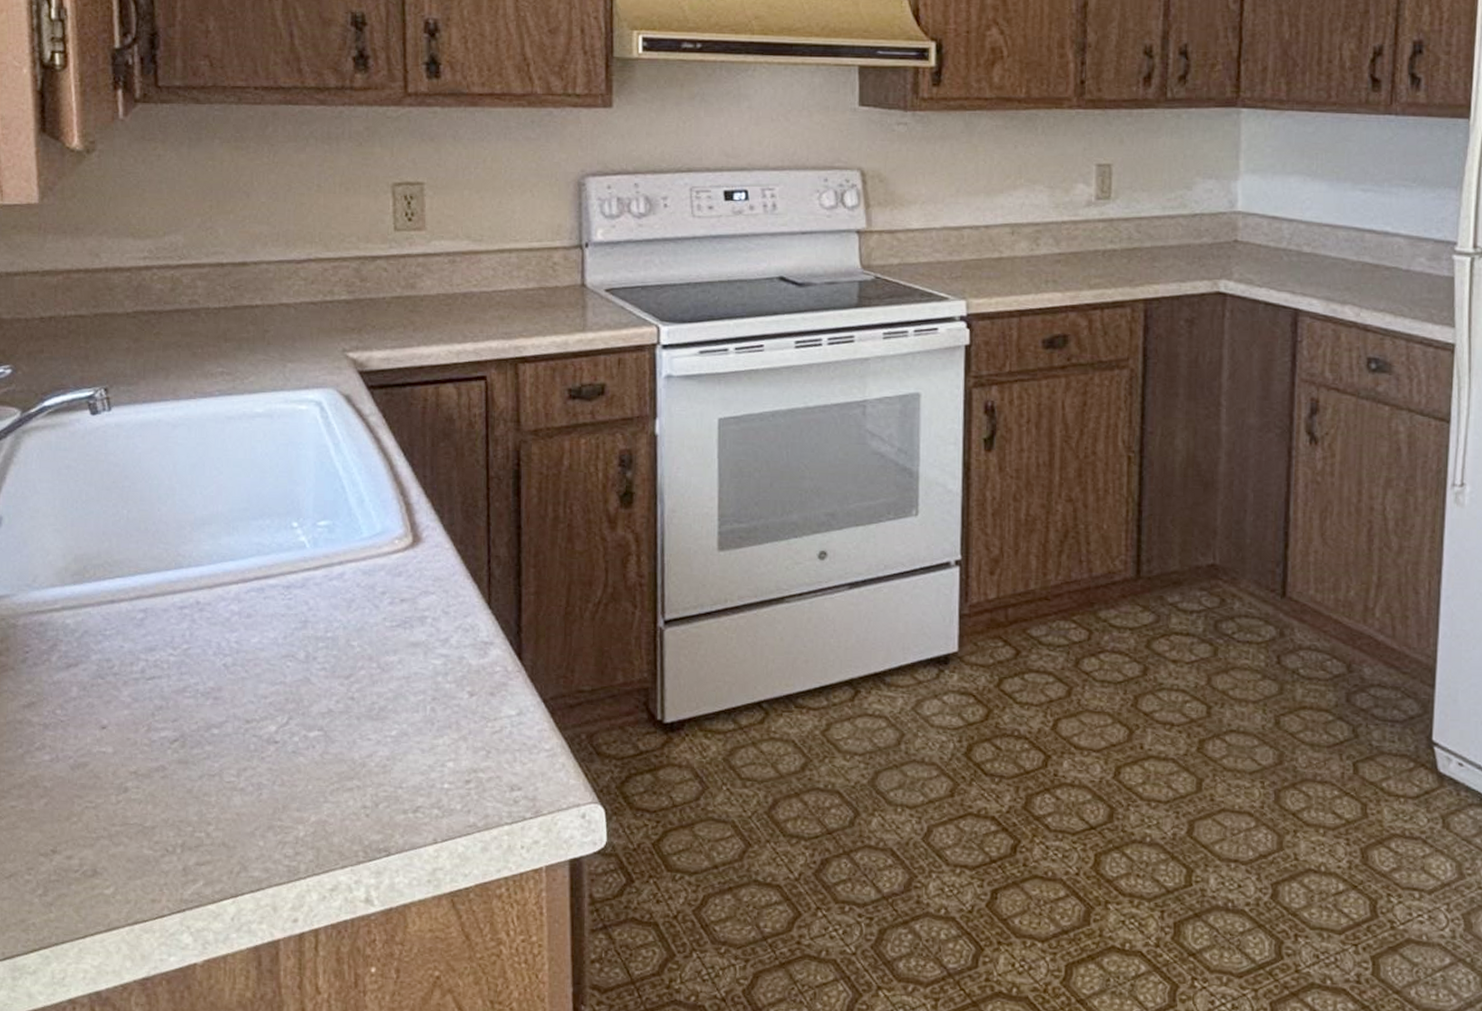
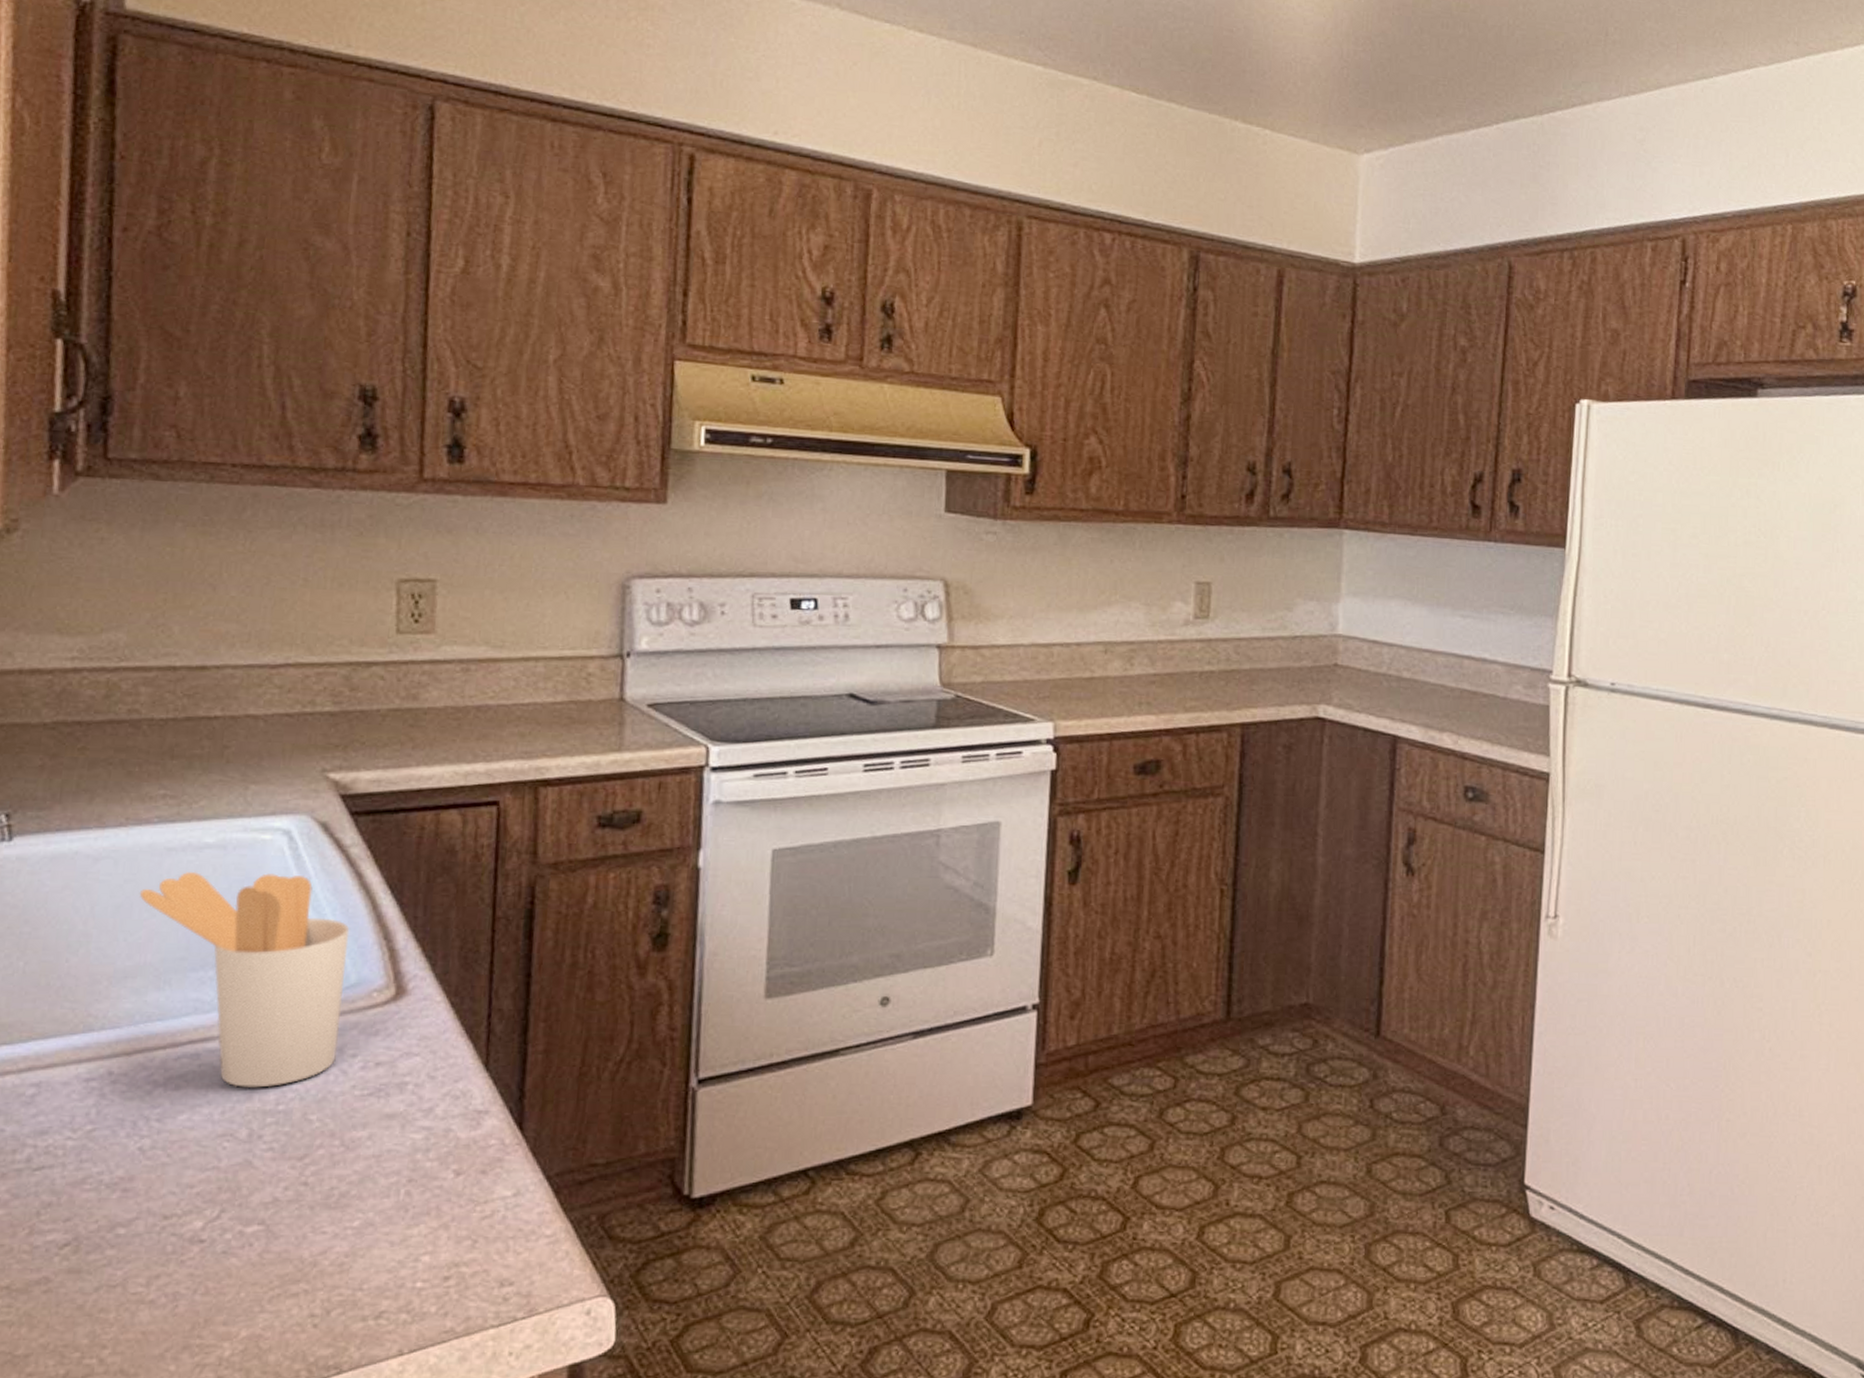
utensil holder: none [209,436,373,618] -> present [139,871,350,1088]

